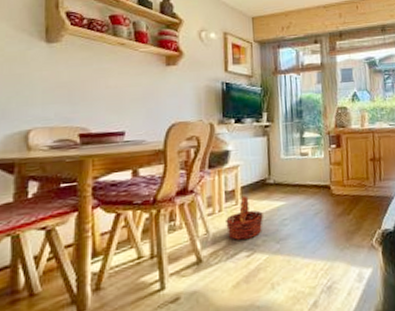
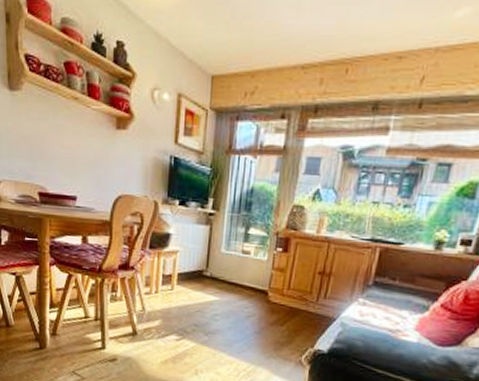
basket: present [224,196,263,240] -> none [159,283,196,325]

